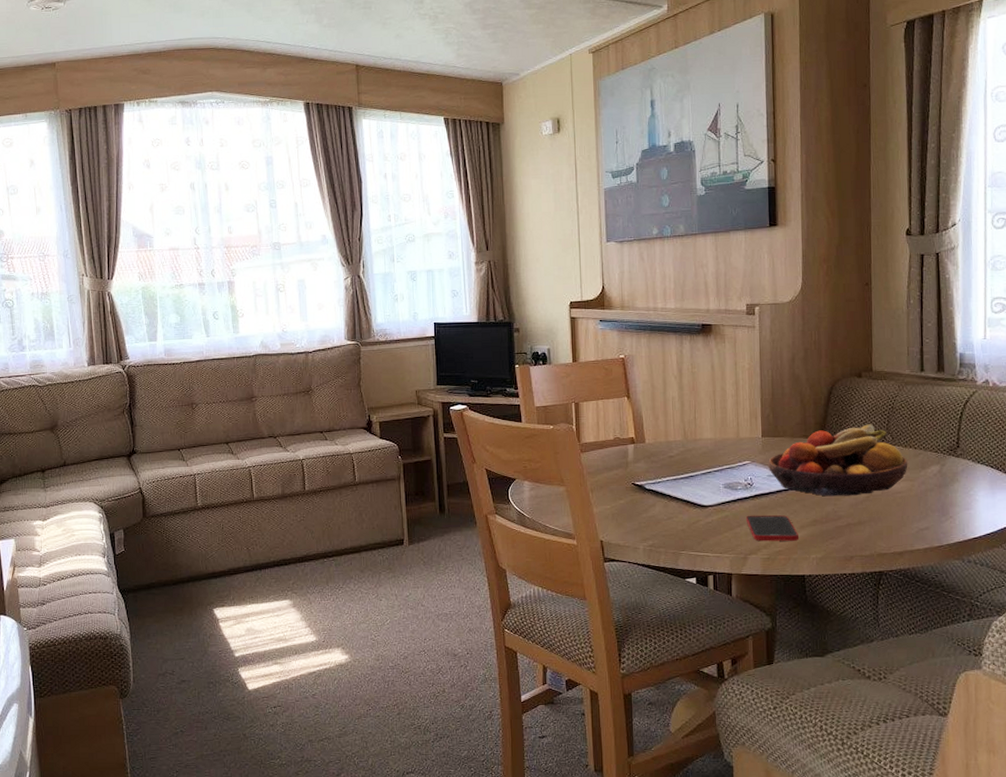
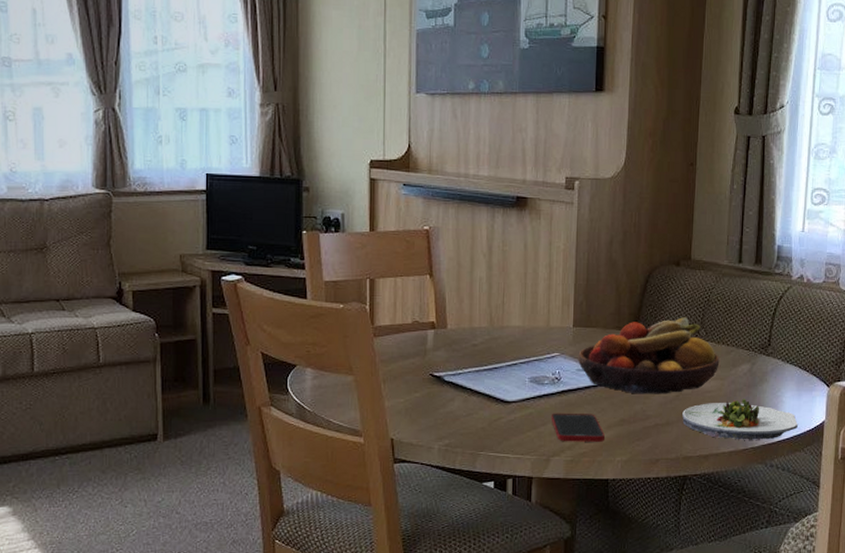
salad plate: none [874,498,994,537] -> present [682,399,798,440]

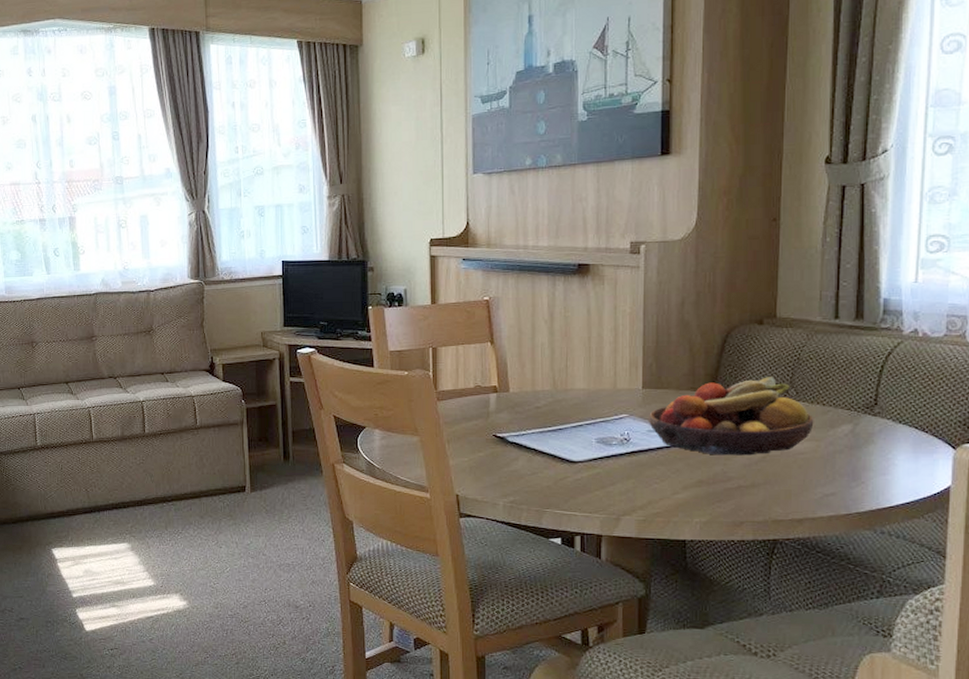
cell phone: present [551,413,605,442] -> none [620,473,680,502]
salad plate: present [682,399,798,440] -> none [770,461,915,505]

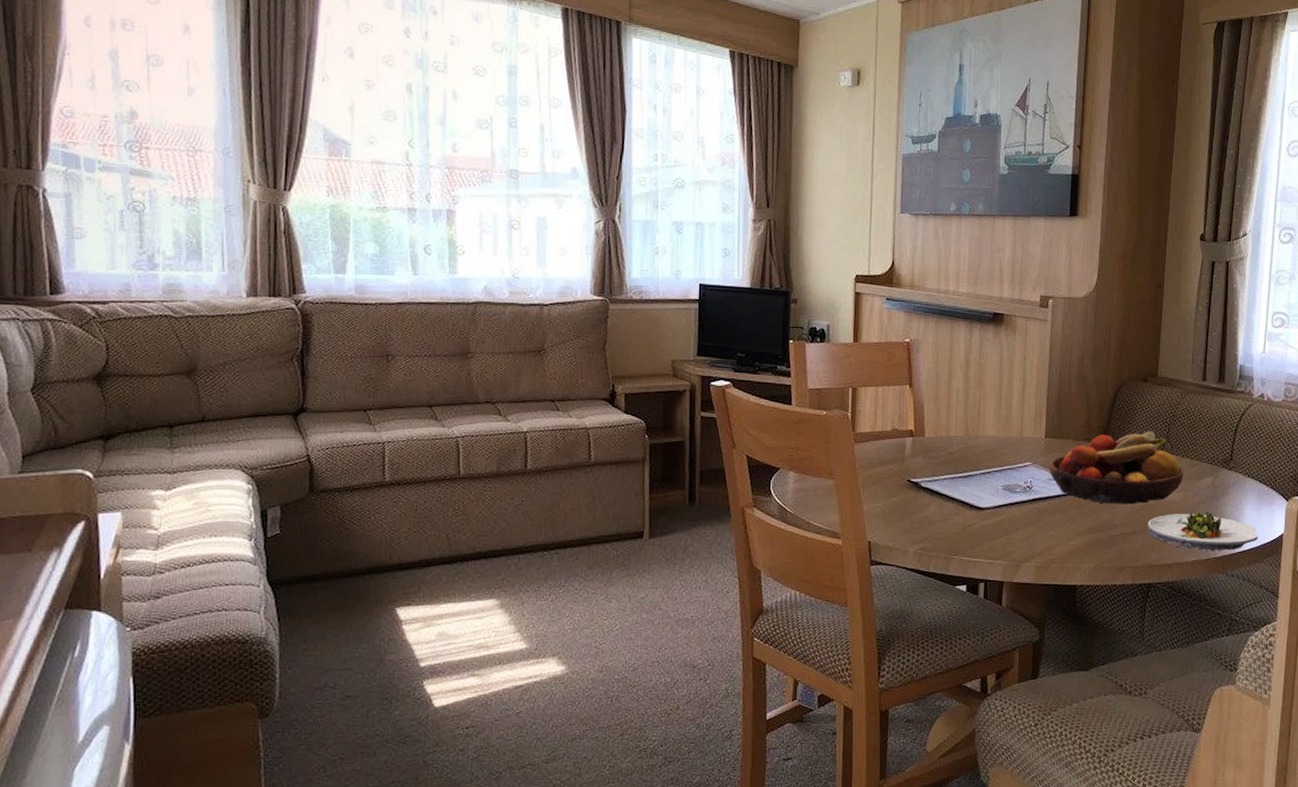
salad plate: none [770,461,915,505] -> present [1148,511,1258,551]

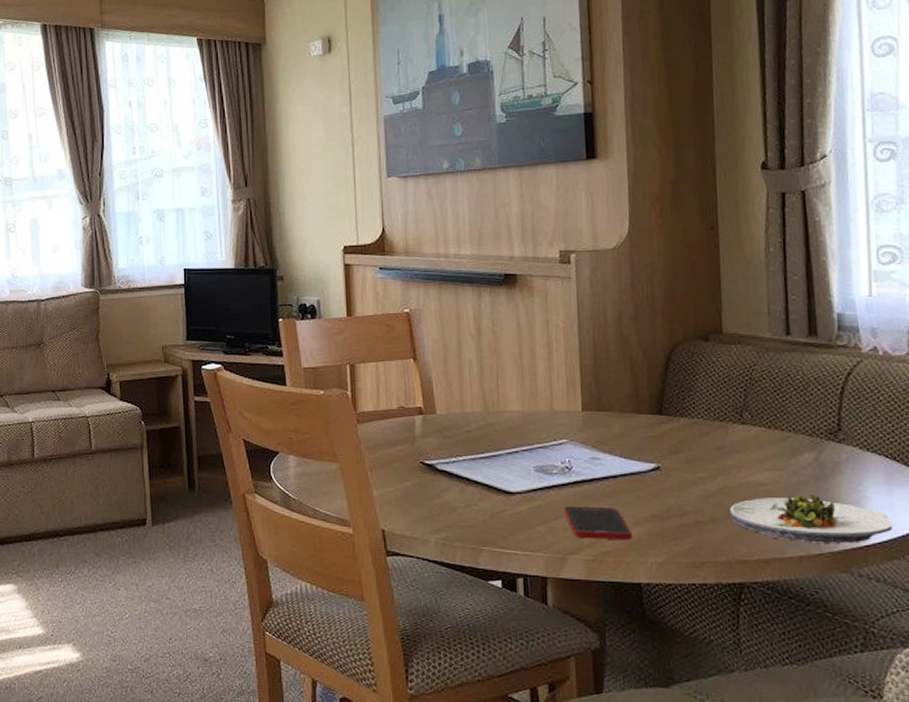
cell phone: none [1022,520,1073,549] -> present [563,506,632,540]
fruit bowl: present [1049,431,1184,505] -> none [591,398,774,487]

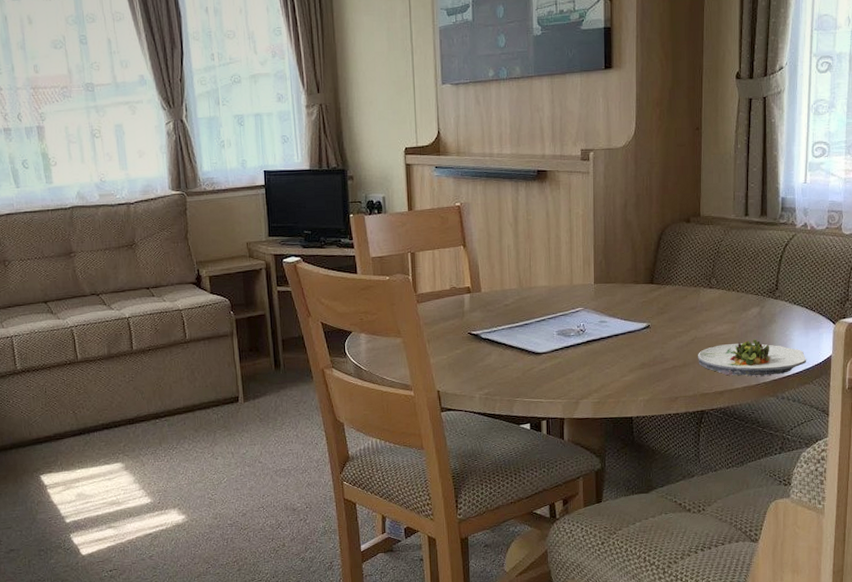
cell phone: present [563,506,632,540] -> none [578,360,627,386]

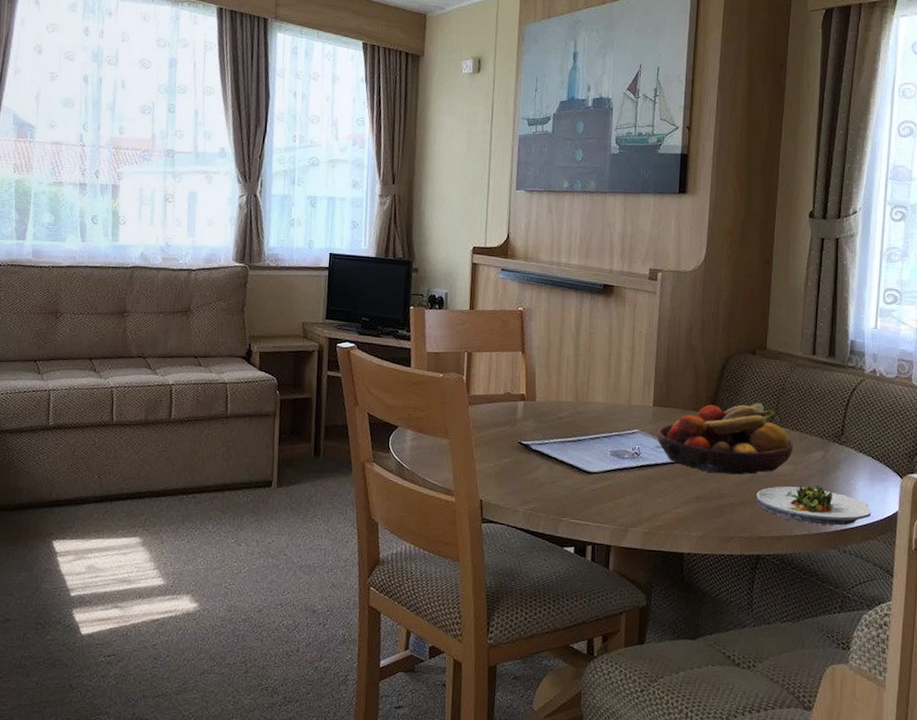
fruit bowl: none [600,268,731,340] -> present [657,403,794,475]

